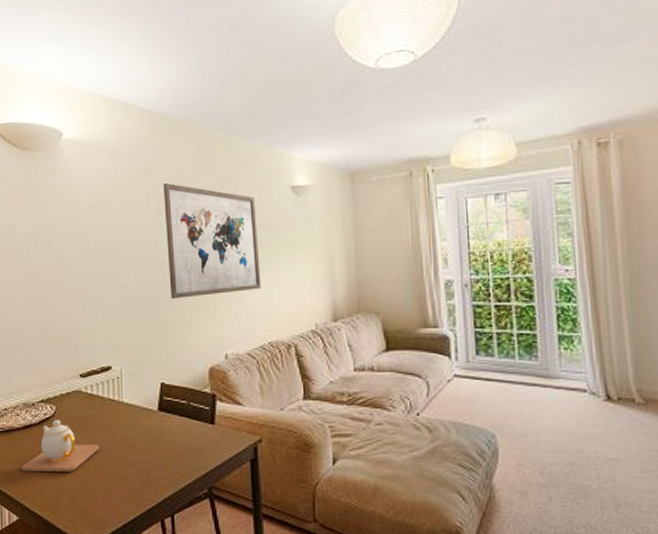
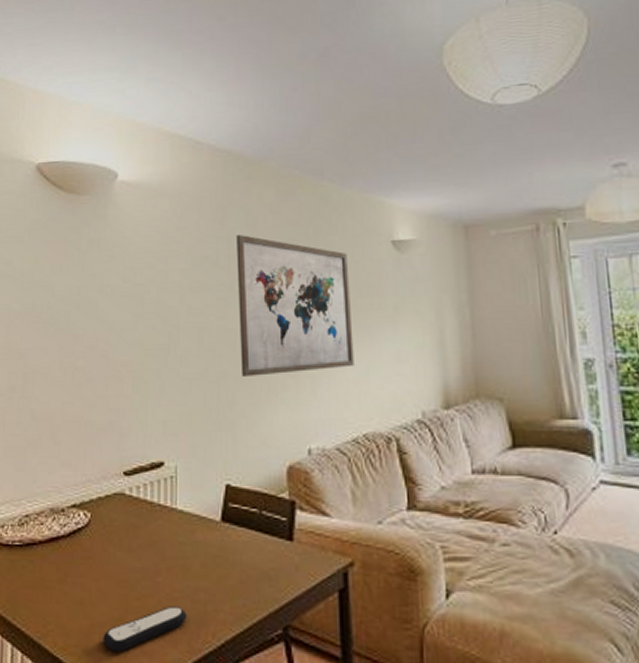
teapot: present [22,420,99,472] -> none [42,531,144,602]
remote control: none [70,474,135,508] -> present [103,606,188,652]

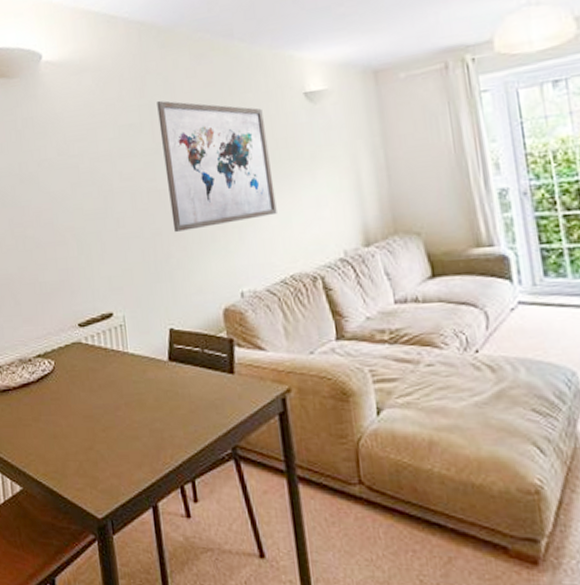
remote control: present [103,606,188,652] -> none [77,435,148,475]

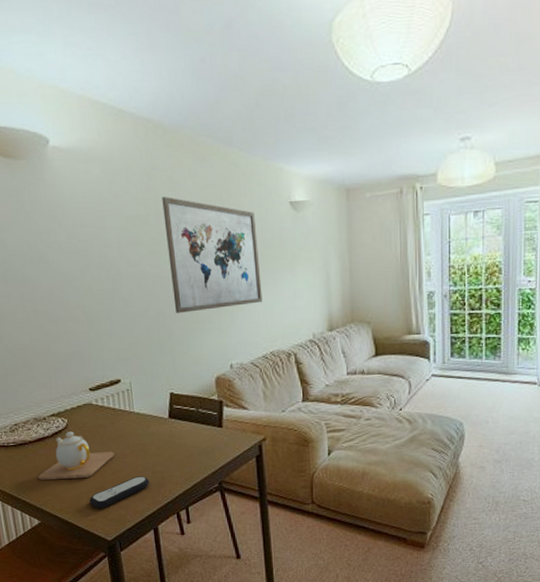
teapot: none [21,376,106,435] -> present [38,432,114,480]
remote control: none [77,435,148,475] -> present [89,476,150,508]

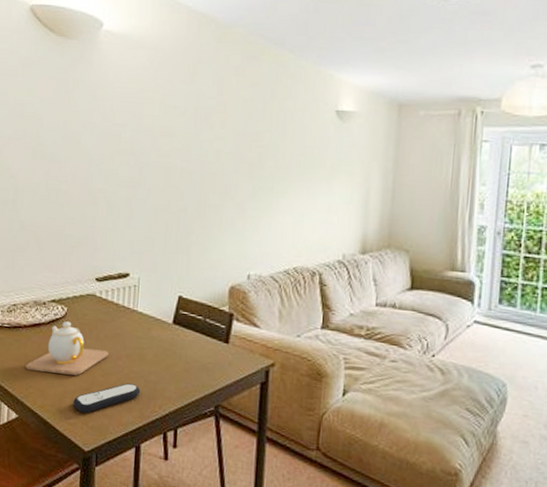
wall art: present [162,196,263,313] -> none [198,90,297,213]

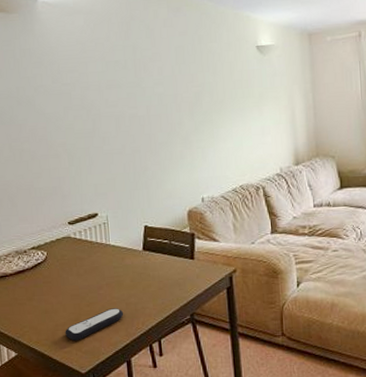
teapot: present [26,321,108,376] -> none [17,264,90,312]

